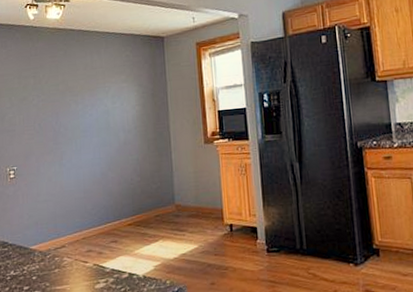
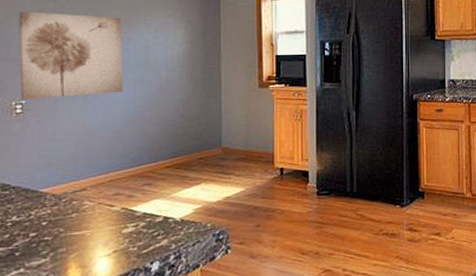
wall art: none [9,86,90,166] -> present [19,11,123,100]

